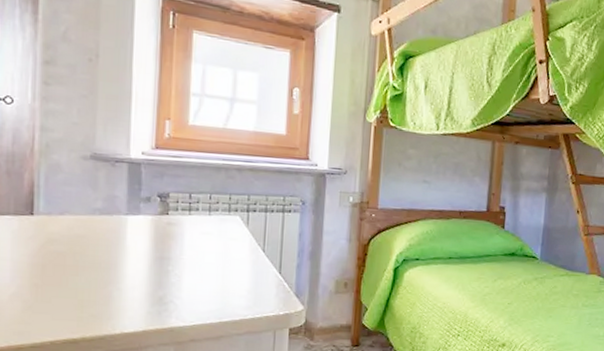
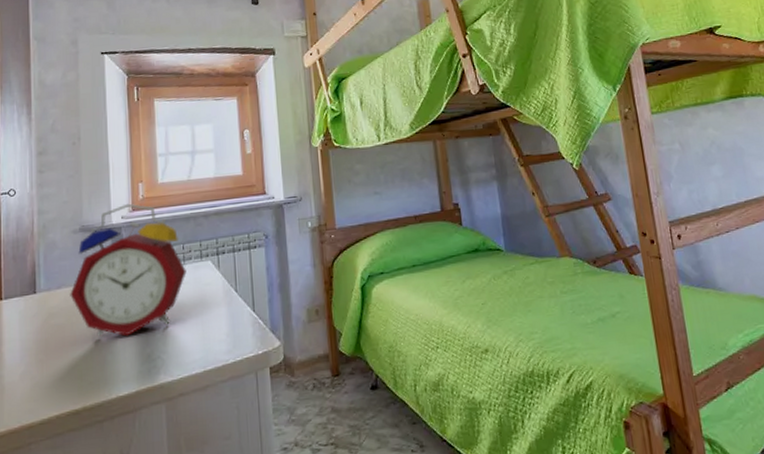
alarm clock: none [74,139,211,276] -> present [70,203,187,337]

